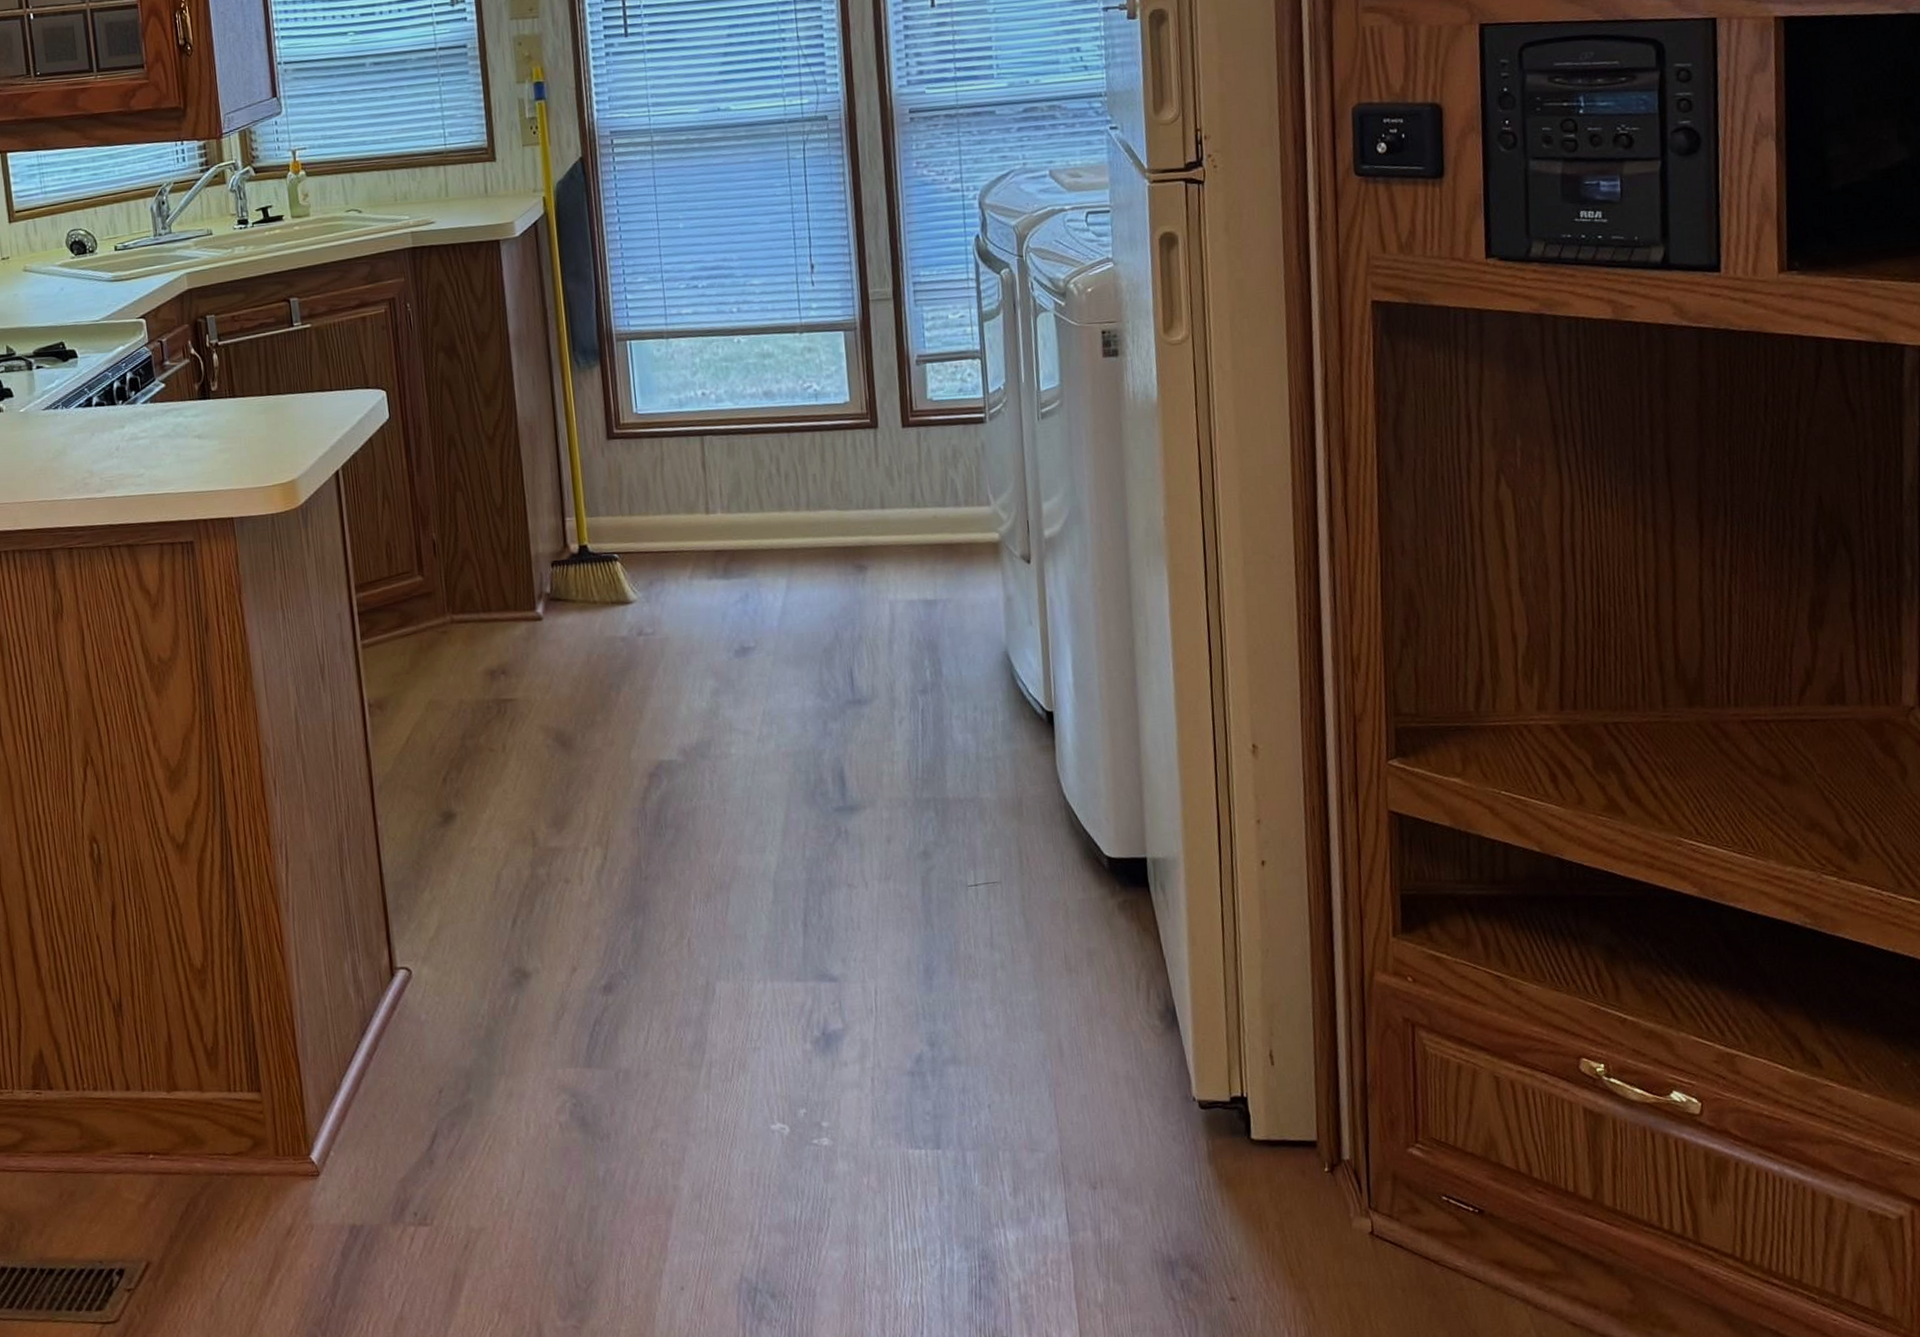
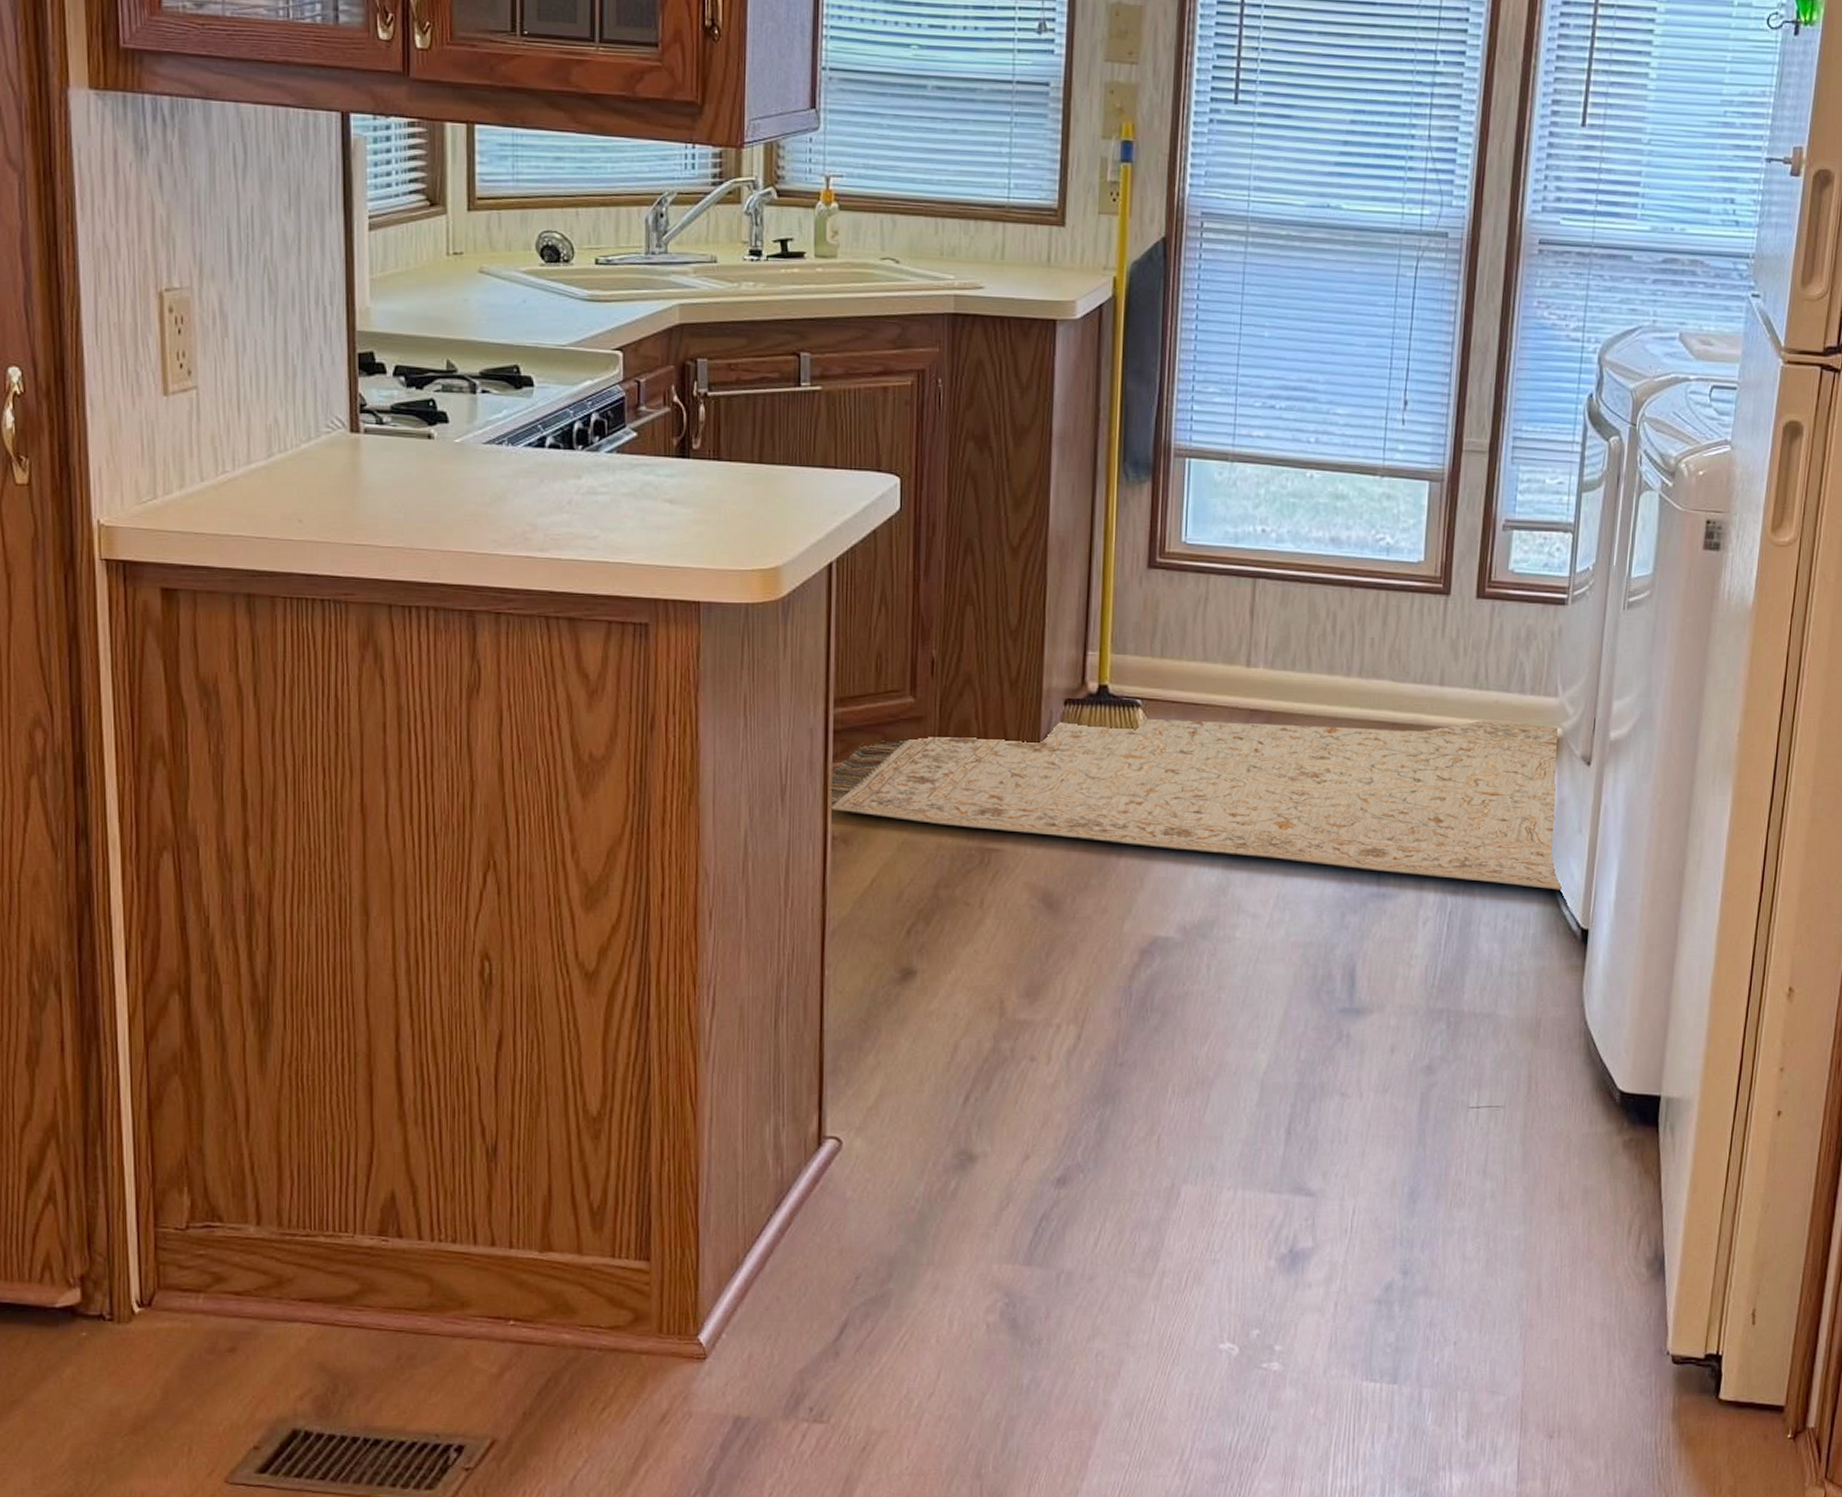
rug: none [360,532,1023,684] -> present [829,717,1563,890]

